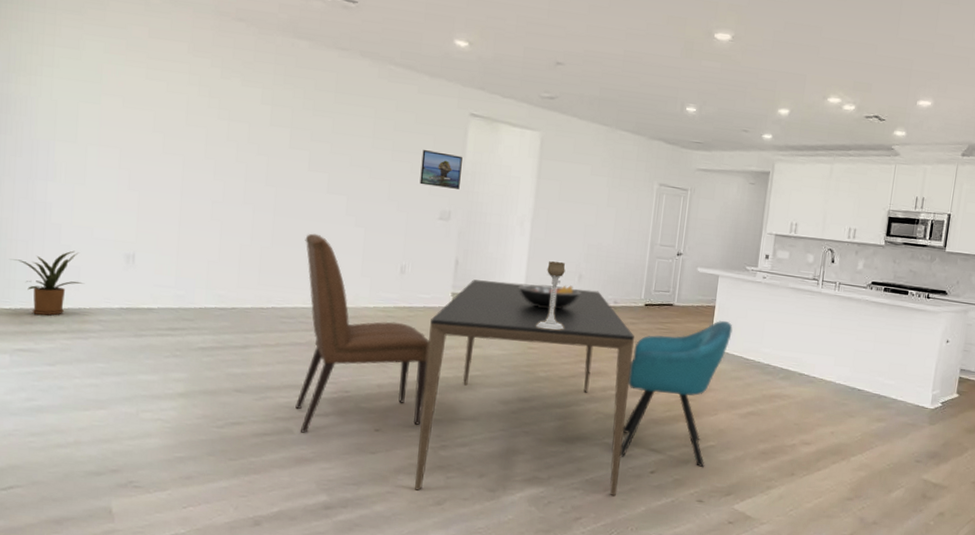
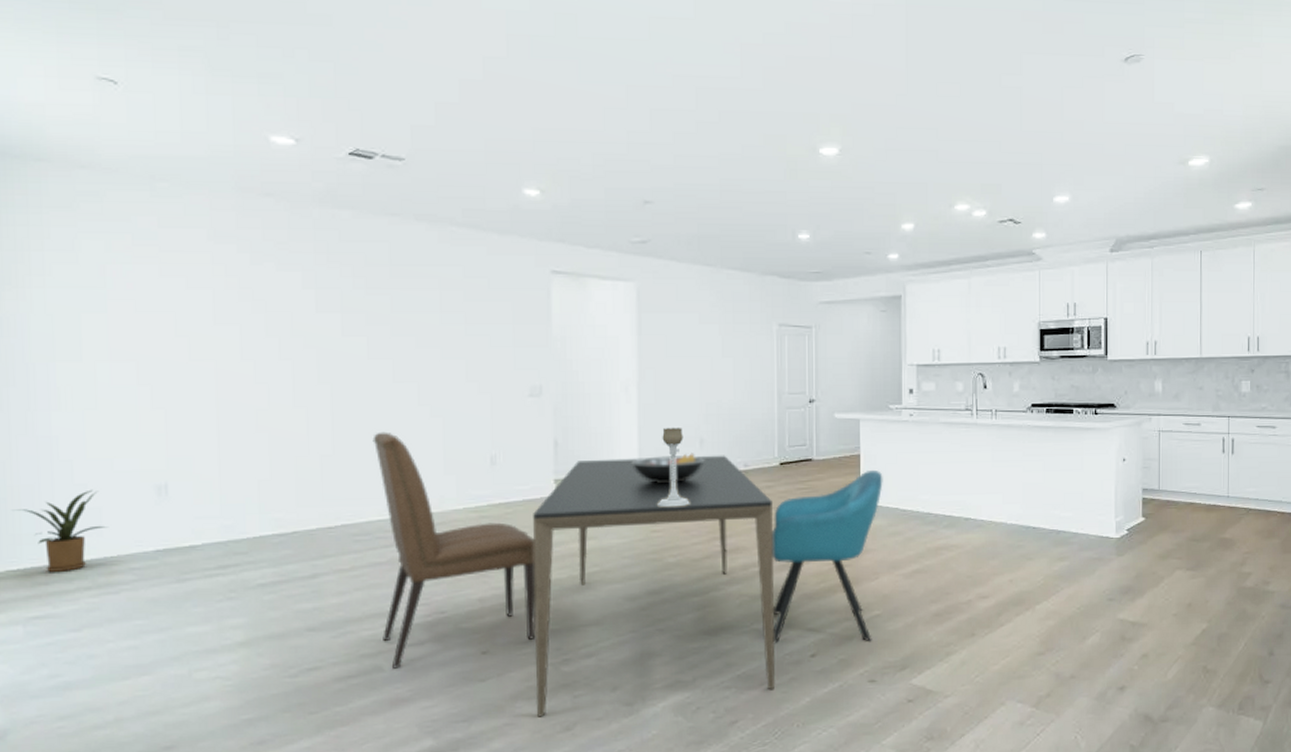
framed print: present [420,150,463,189] -> none [500,319,549,359]

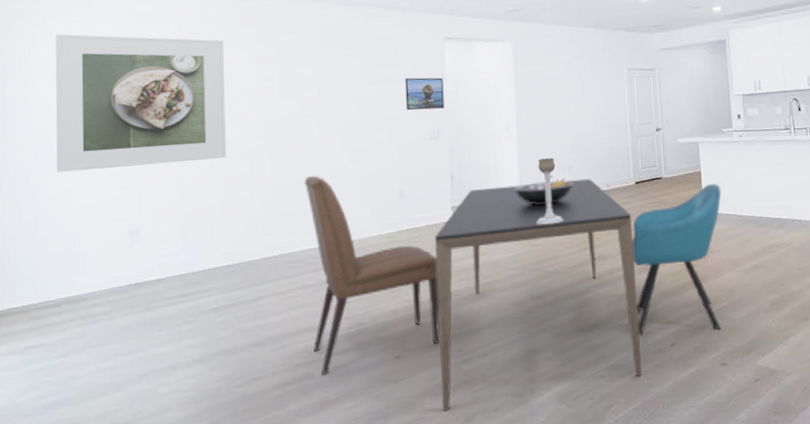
house plant: present [14,489,108,572] -> none [16,237,90,308]
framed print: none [56,235,276,409] -> present [55,34,226,173]
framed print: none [500,319,549,359] -> present [405,77,444,111]

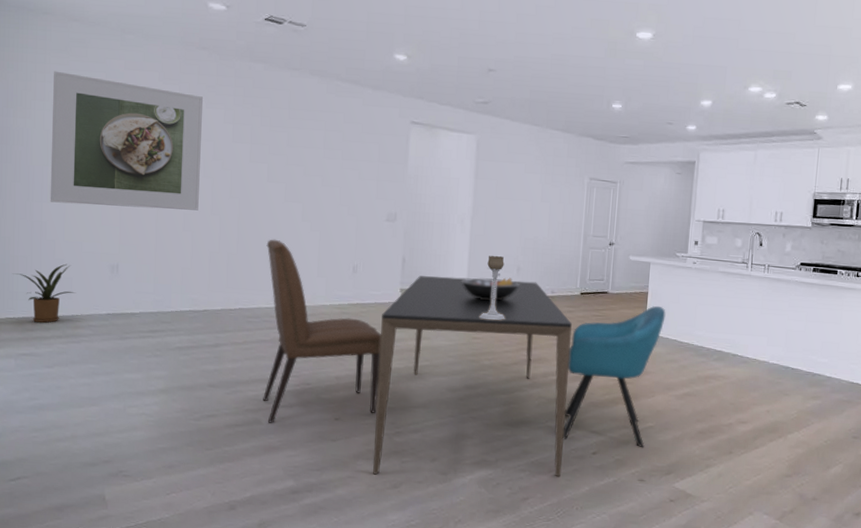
house plant: none [16,237,90,308] -> present [14,263,76,323]
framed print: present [405,77,444,111] -> none [367,157,405,192]

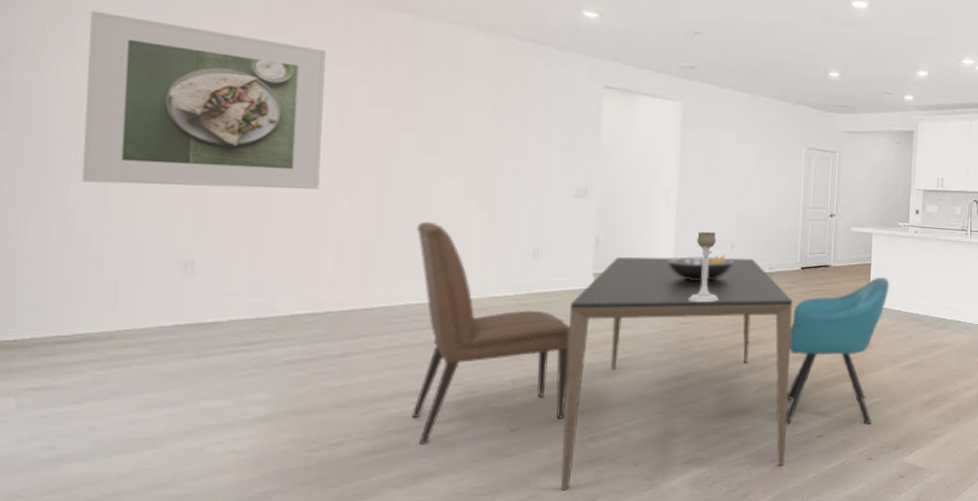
house plant: present [14,263,76,323] -> none [17,262,123,343]

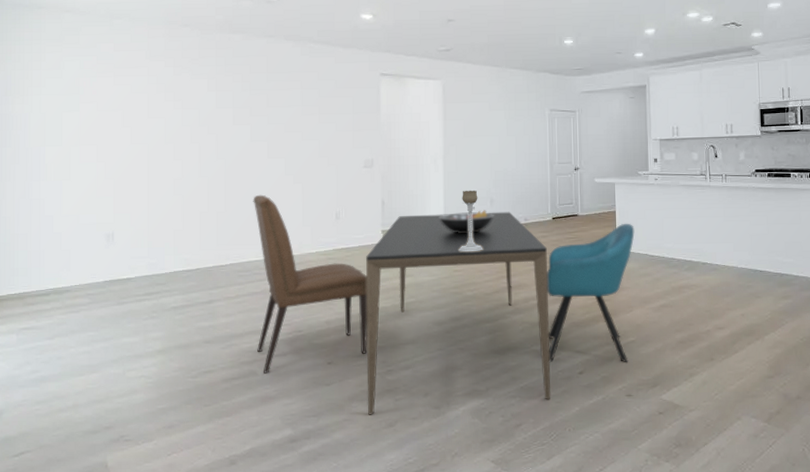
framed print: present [81,10,325,189] -> none [47,58,187,180]

